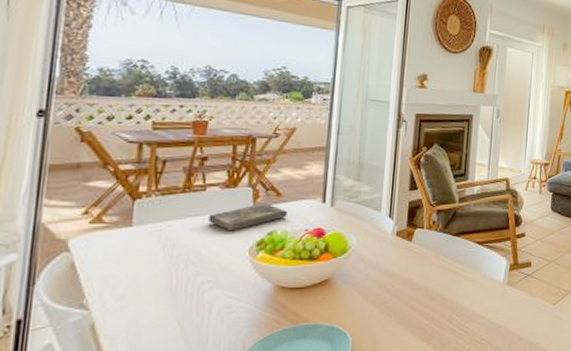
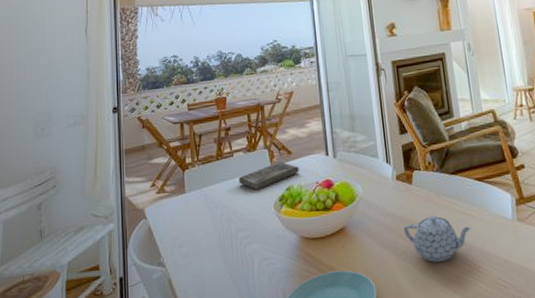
teapot: none [393,274,463,320] -> present [403,215,472,263]

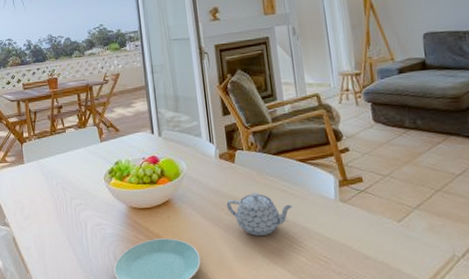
book: present [239,162,299,190] -> none [71,138,127,163]

